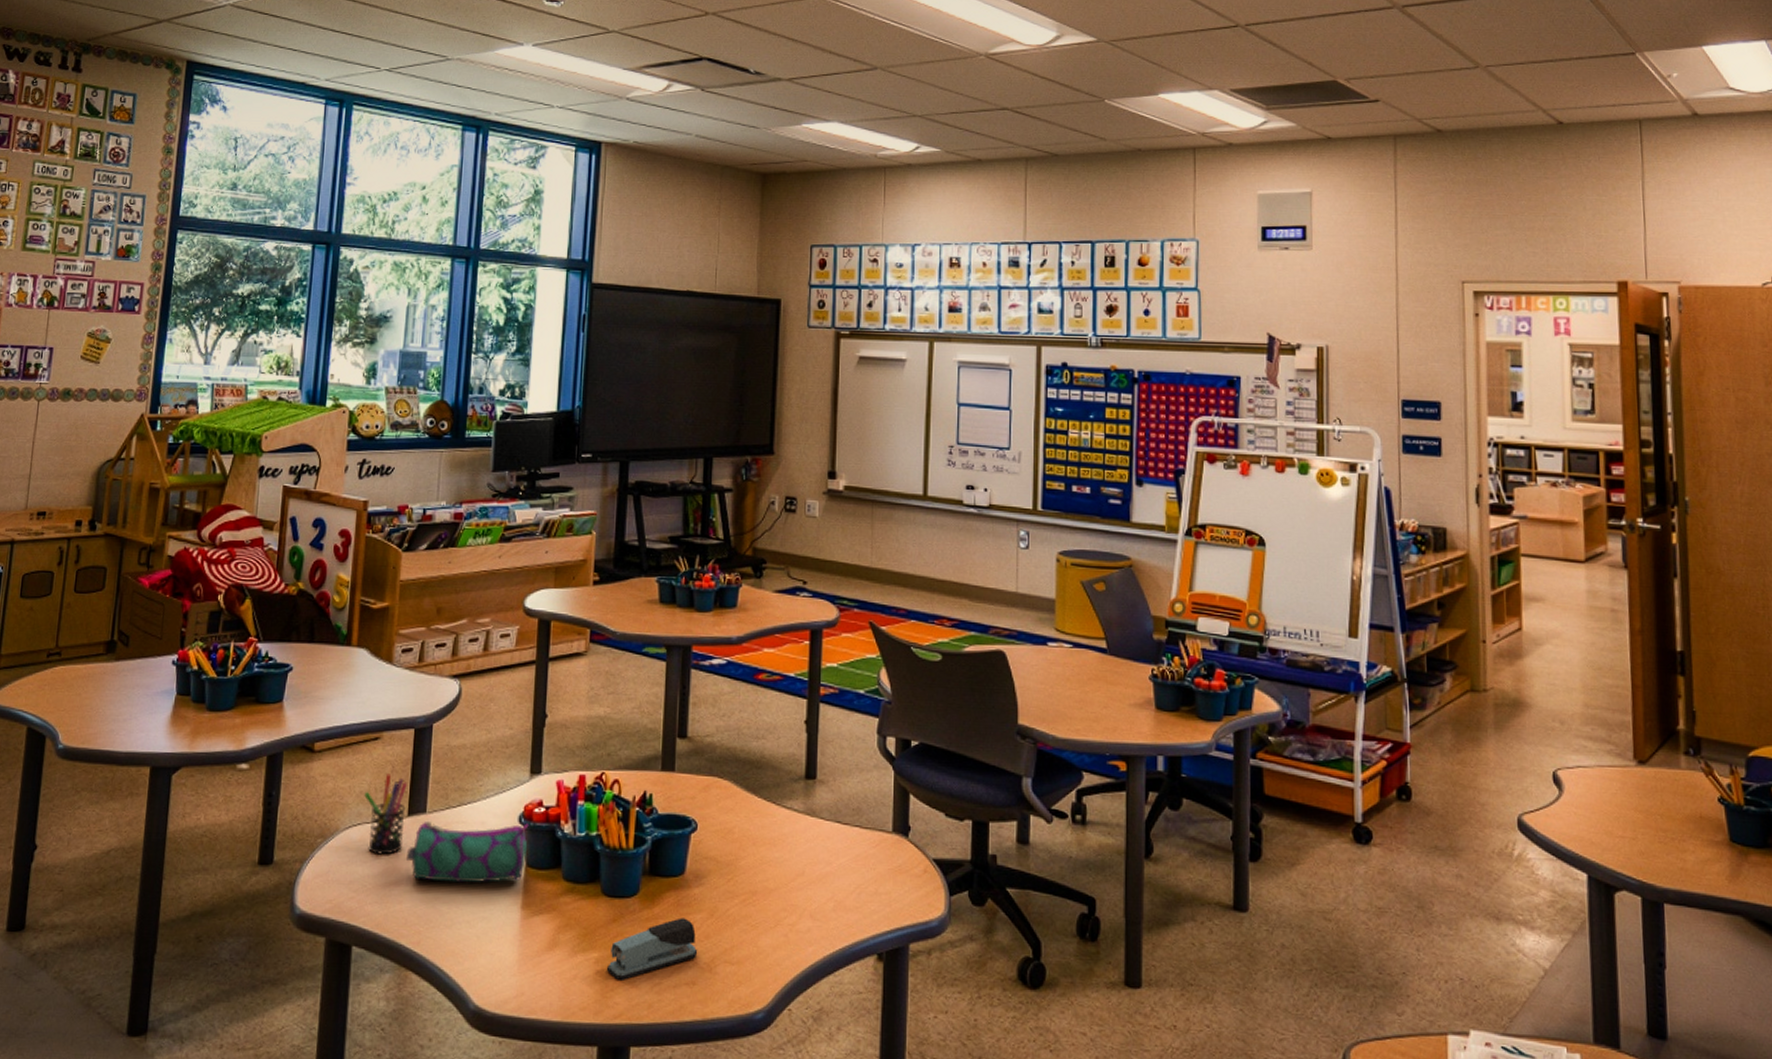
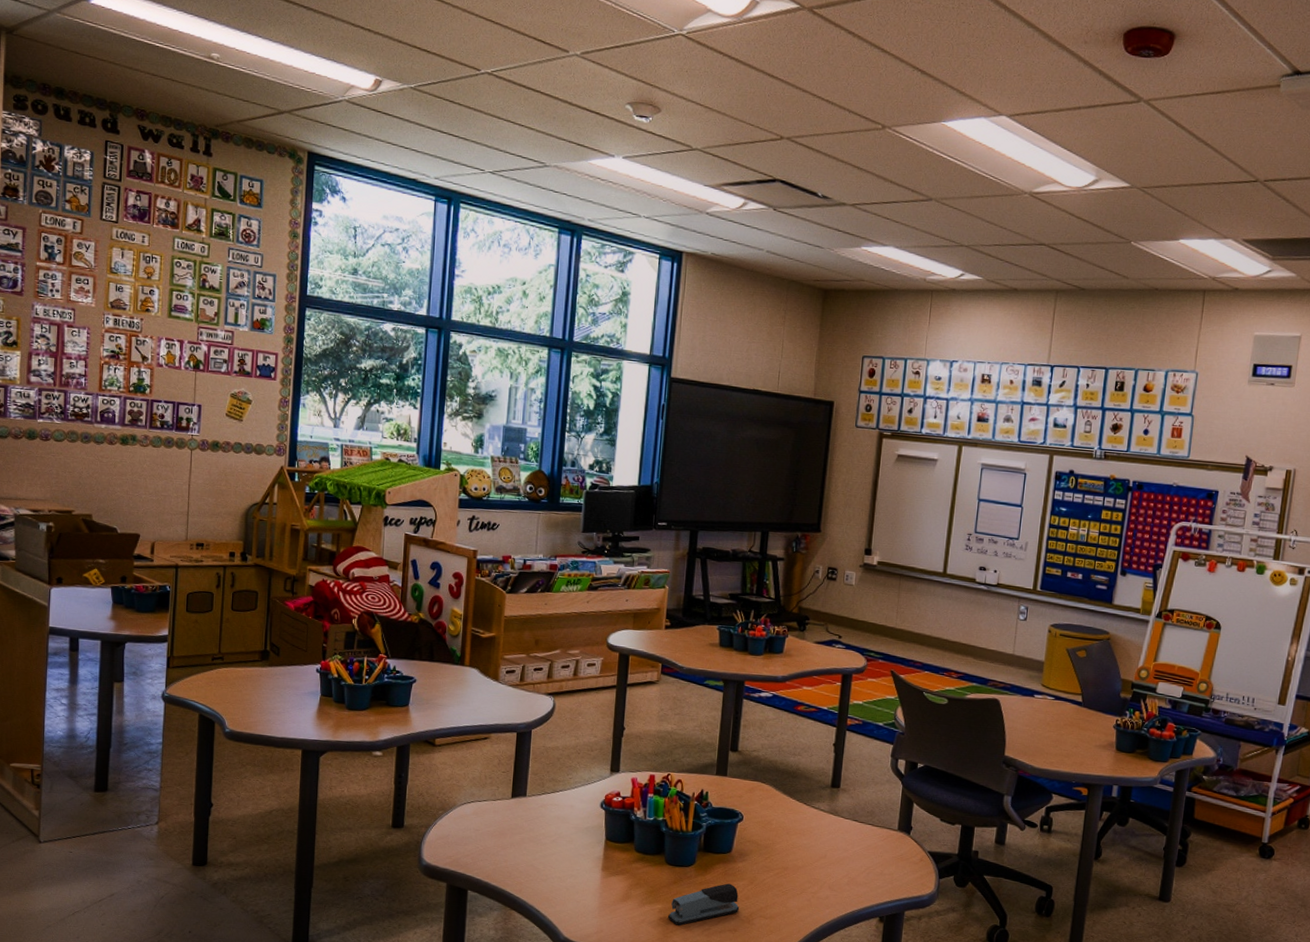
pen holder: present [364,774,407,855] -> none [476,765,511,826]
pencil case: present [407,820,529,884] -> none [511,802,609,851]

